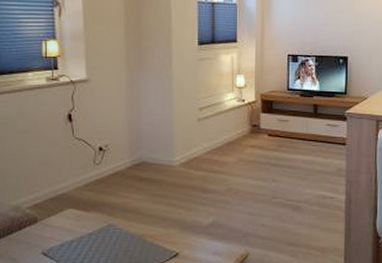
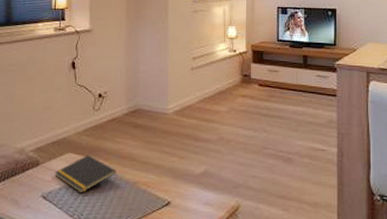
notepad: none [55,210,121,249] -> present [54,155,116,194]

